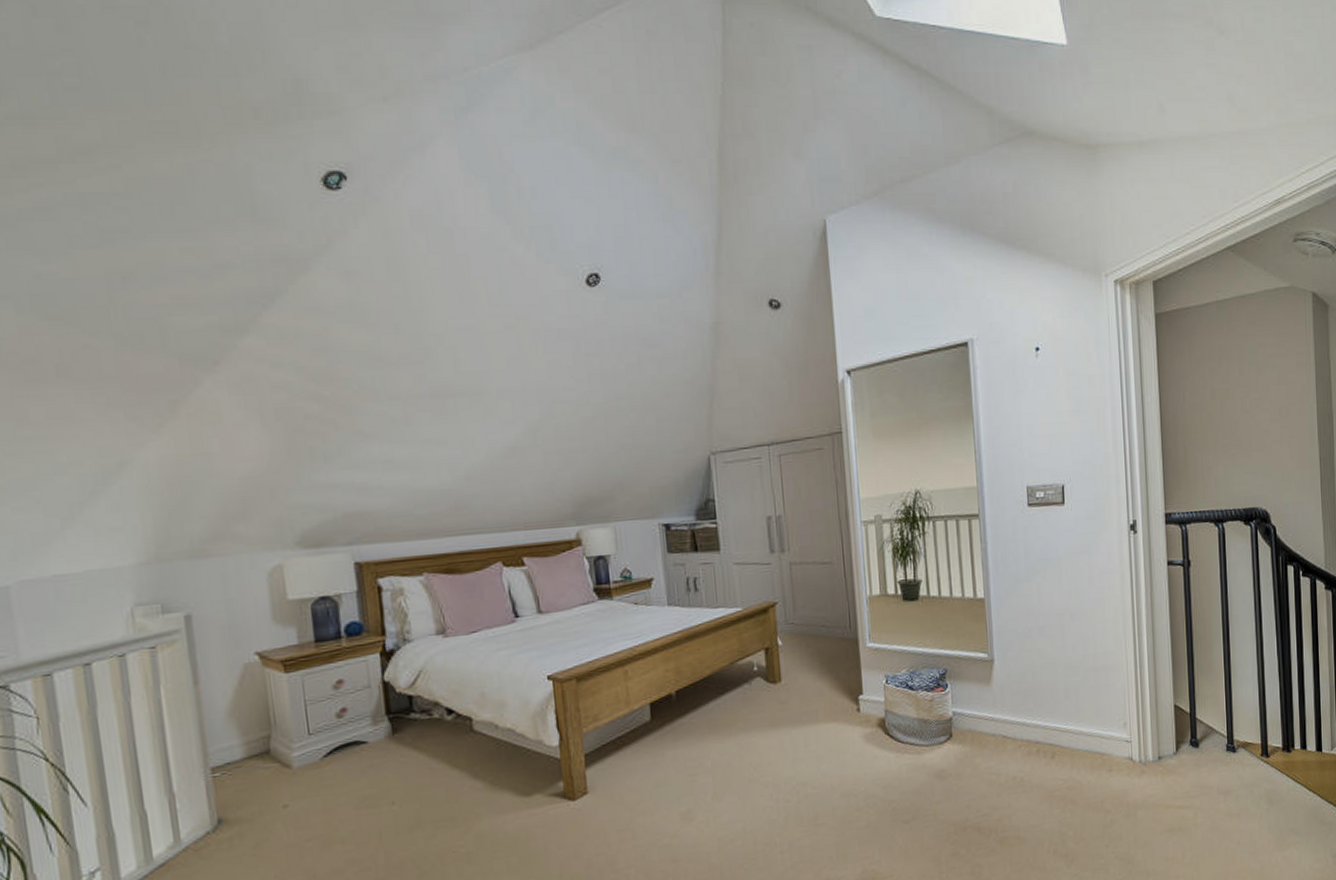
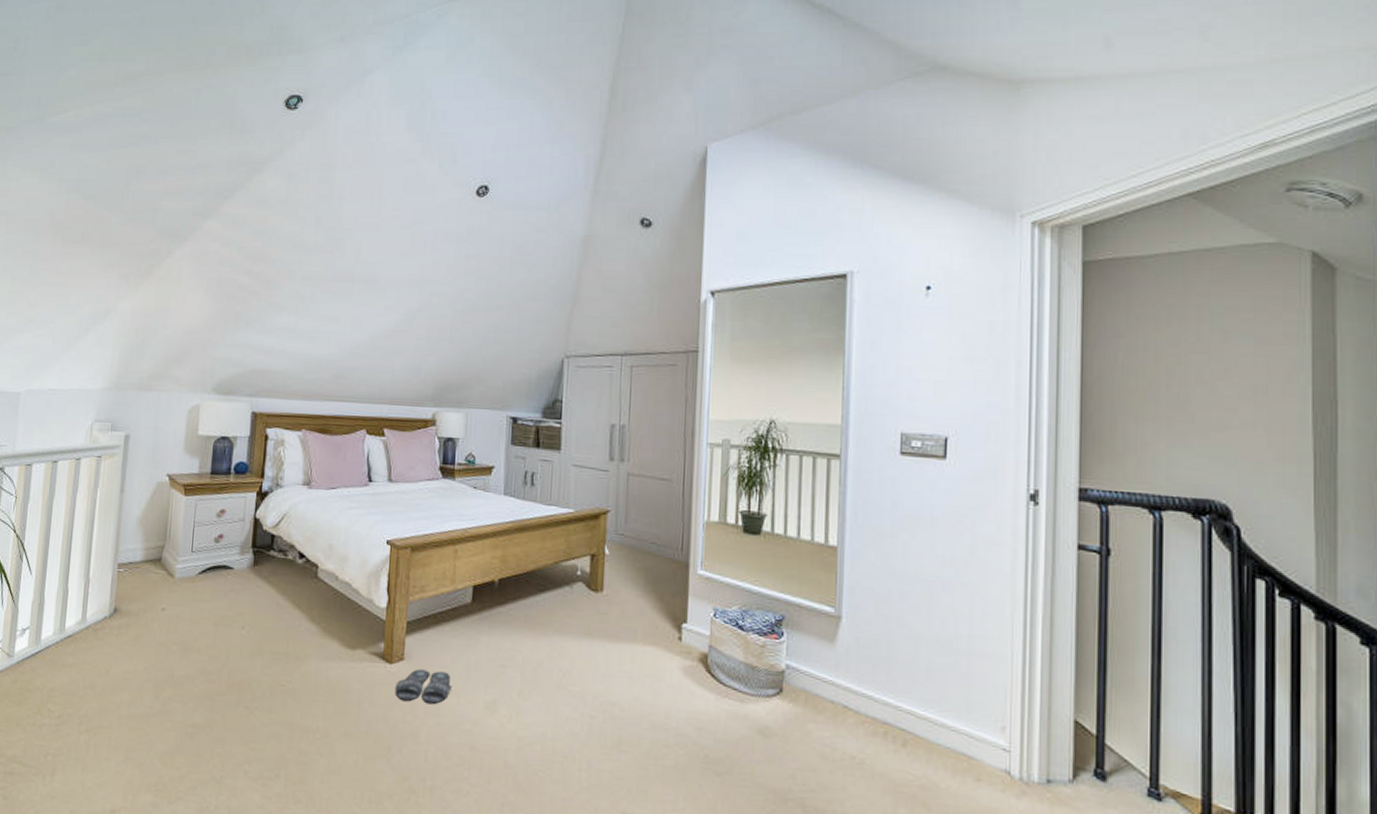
slippers: none [583,794,644,834] -> present [395,669,453,705]

